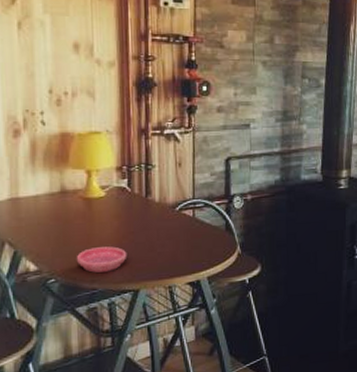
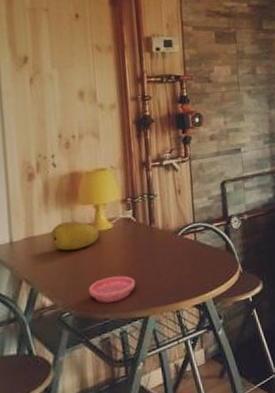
fruit: none [37,185,90,216] -> present [51,221,99,251]

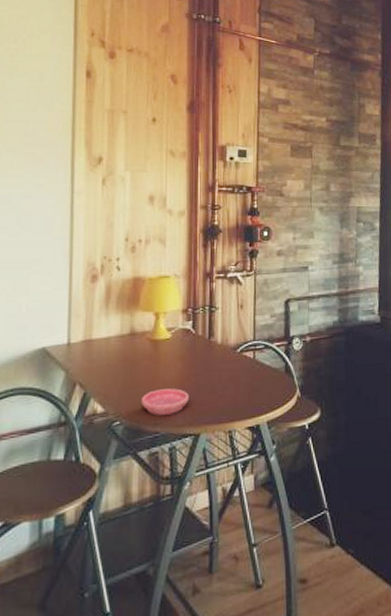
fruit: present [51,221,99,251] -> none [109,328,157,357]

